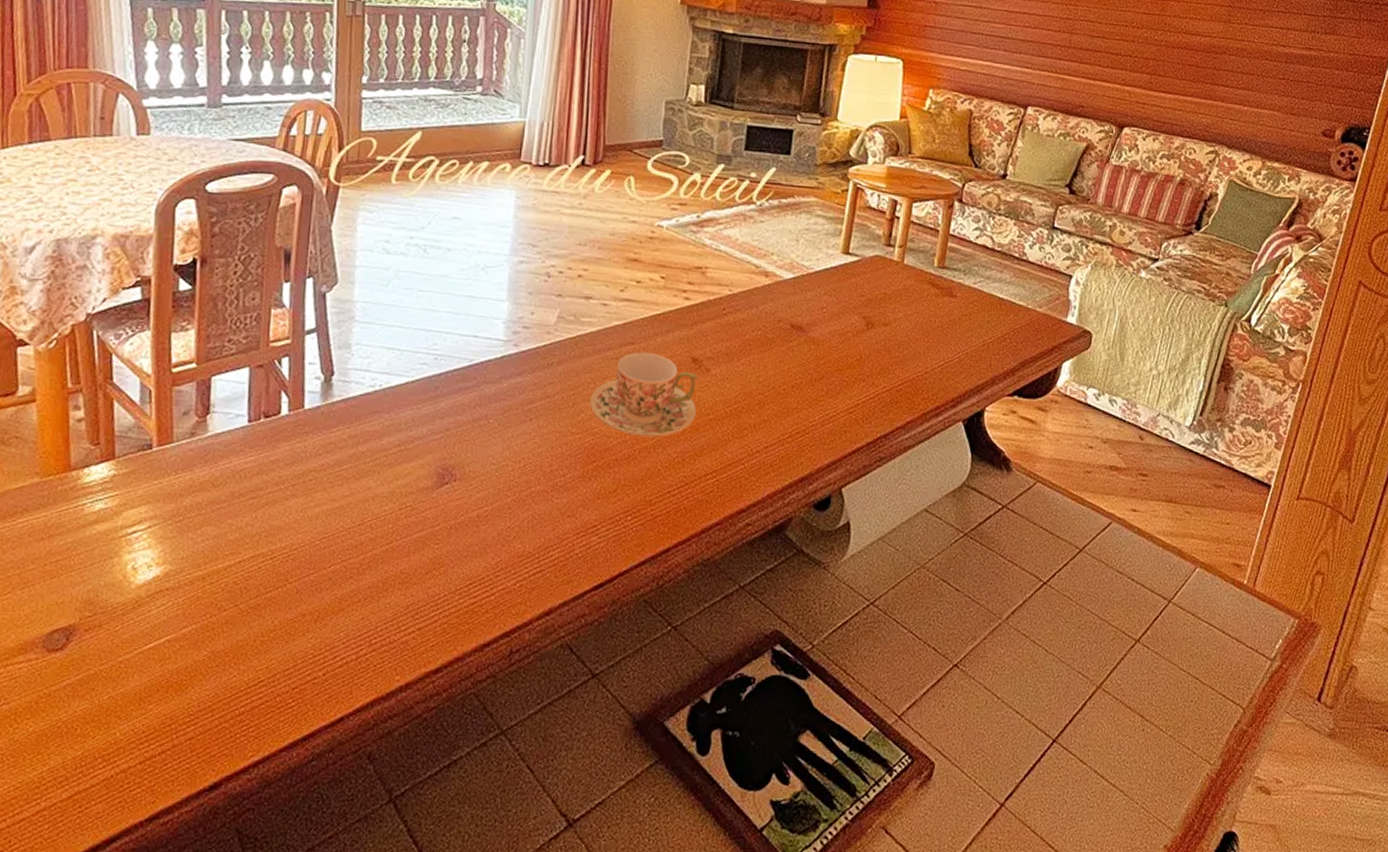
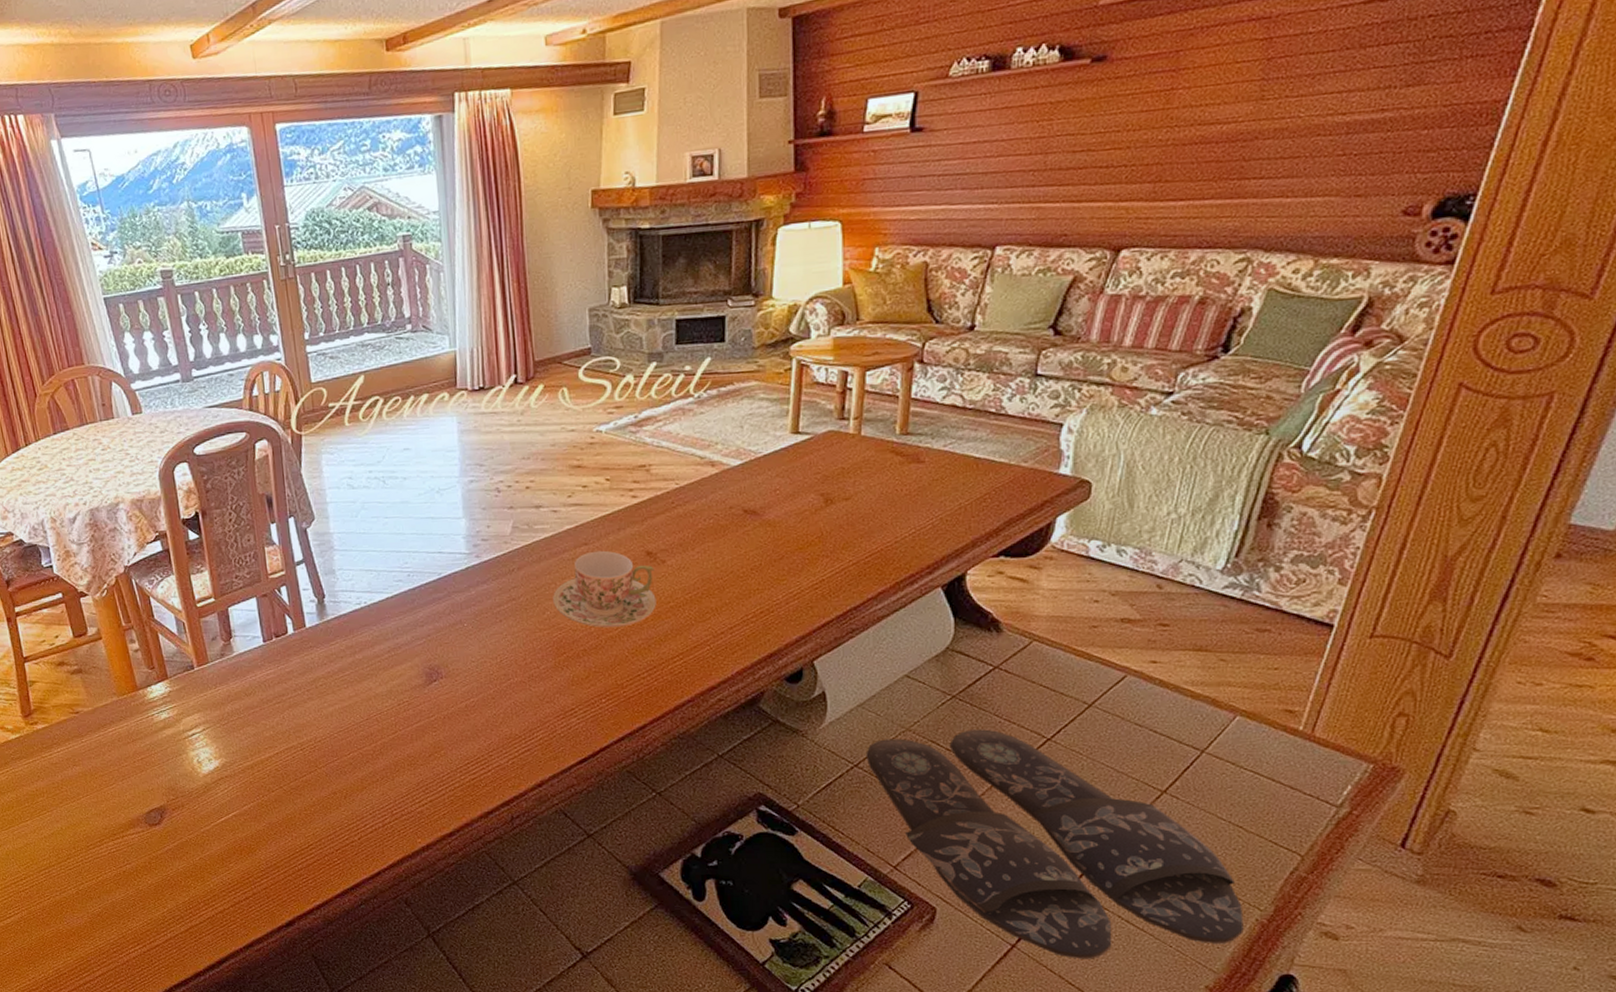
slippers: none [882,569,1197,819] -> present [865,729,1244,959]

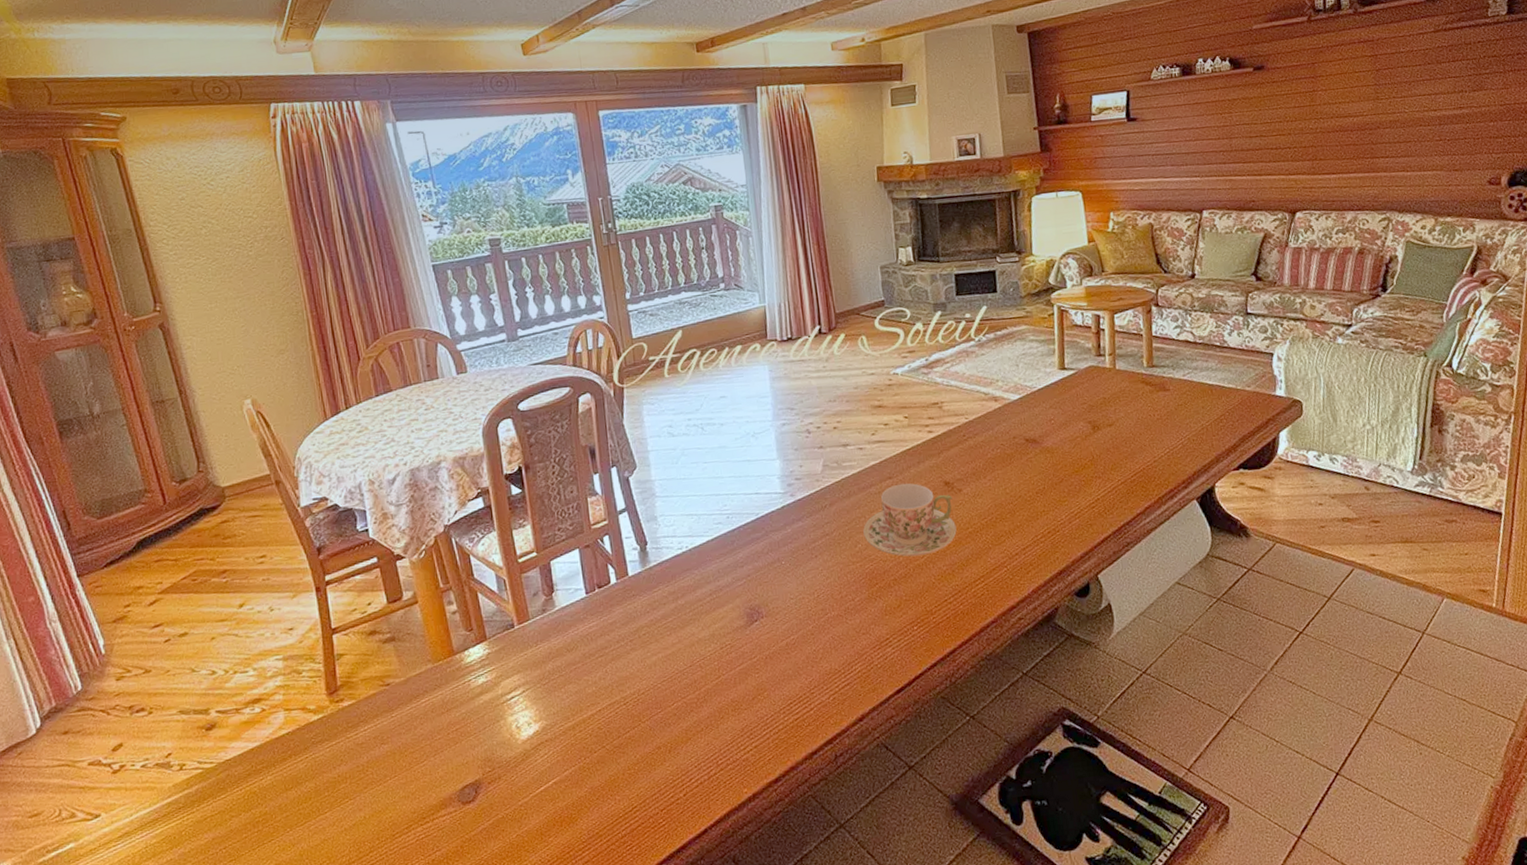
slippers: present [865,729,1244,959] -> none [1151,627,1483,844]

